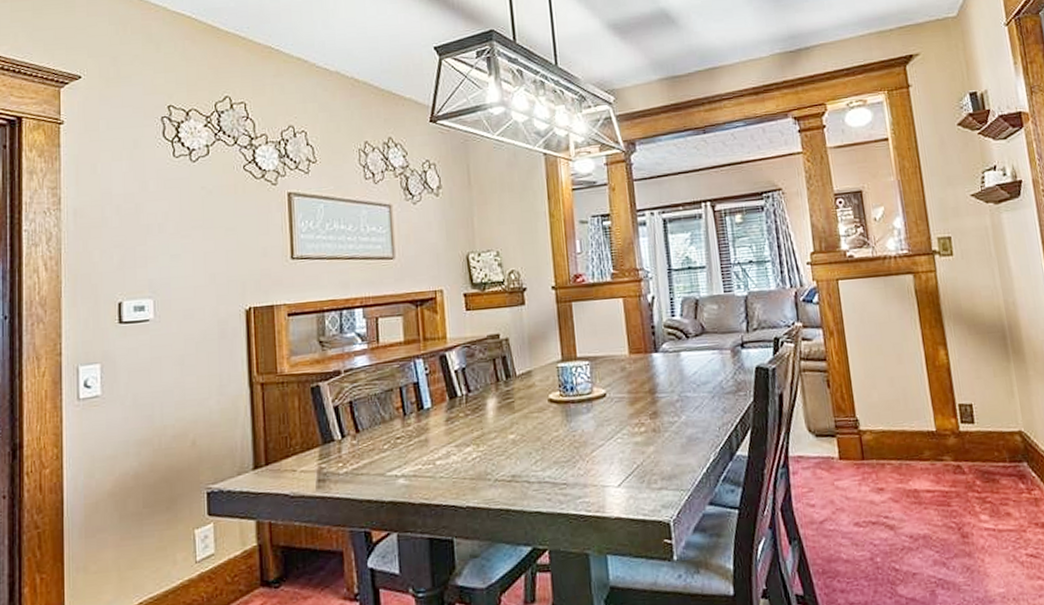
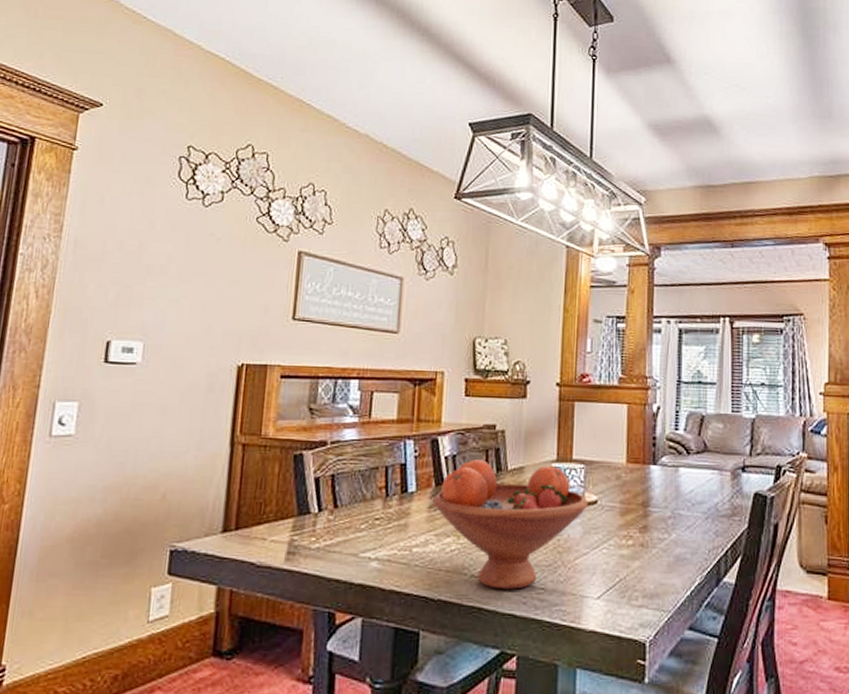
fruit bowl: none [448,366,598,490] -> present [432,458,588,590]

